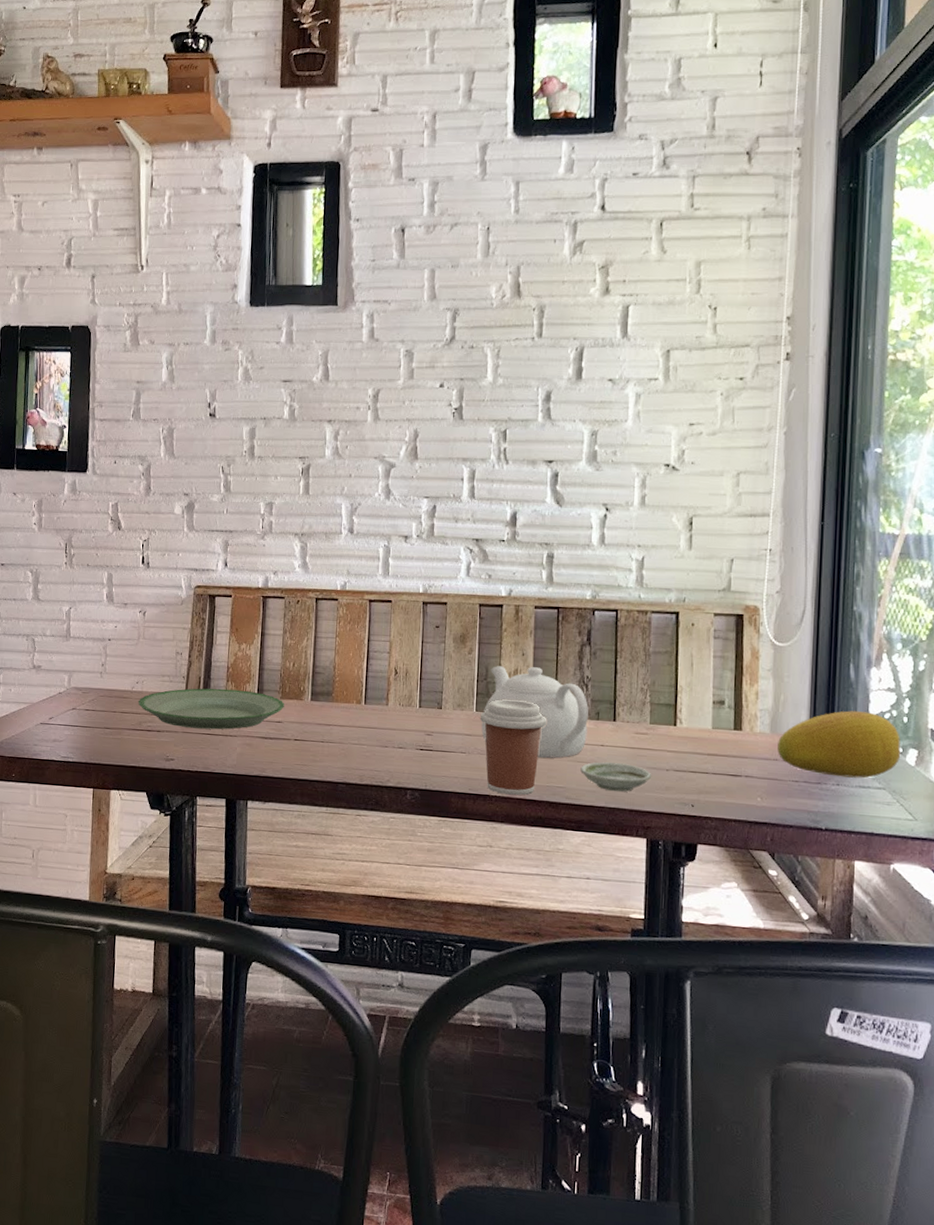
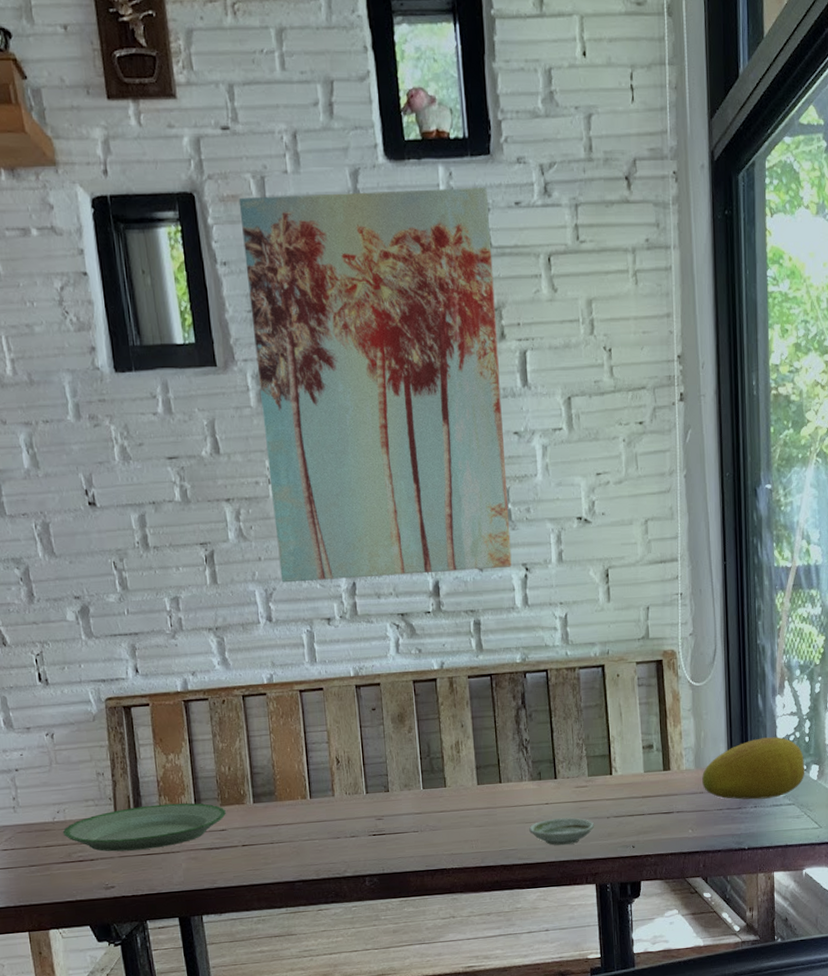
wall art: none [367,159,608,506] -> present [238,186,512,583]
coffee cup: present [480,699,547,795] -> none [427,771,493,865]
teapot: present [481,666,589,759] -> none [430,737,532,825]

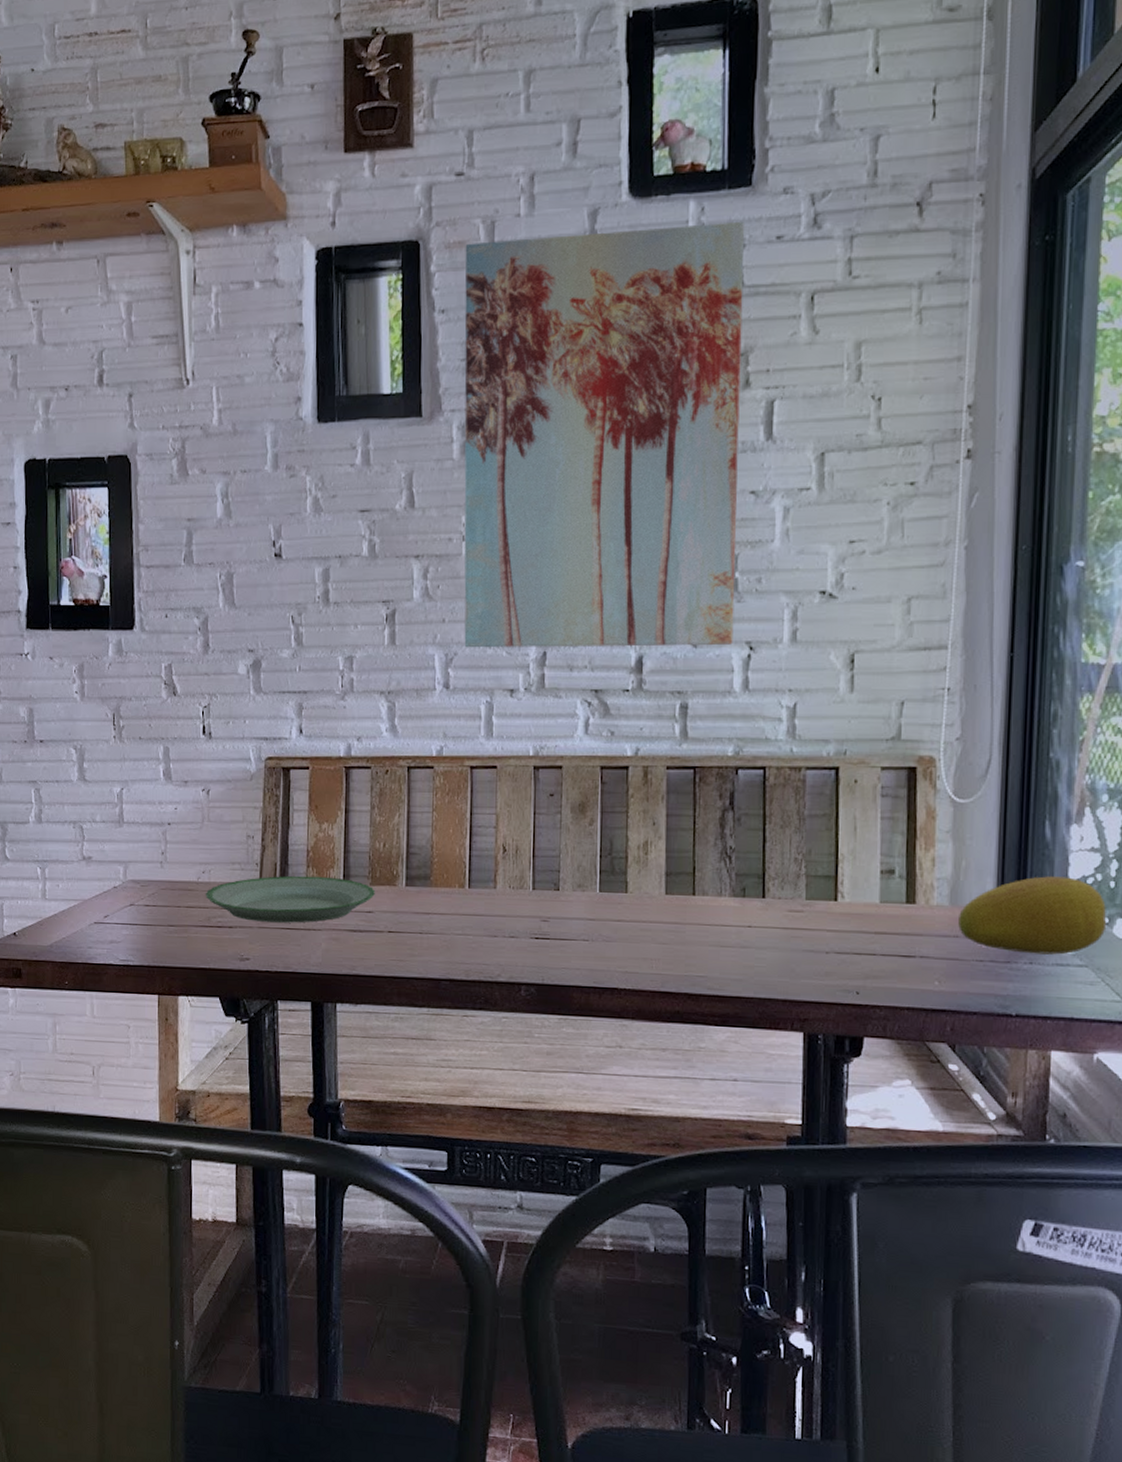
saucer: present [529,817,594,846] -> none [724,945,808,979]

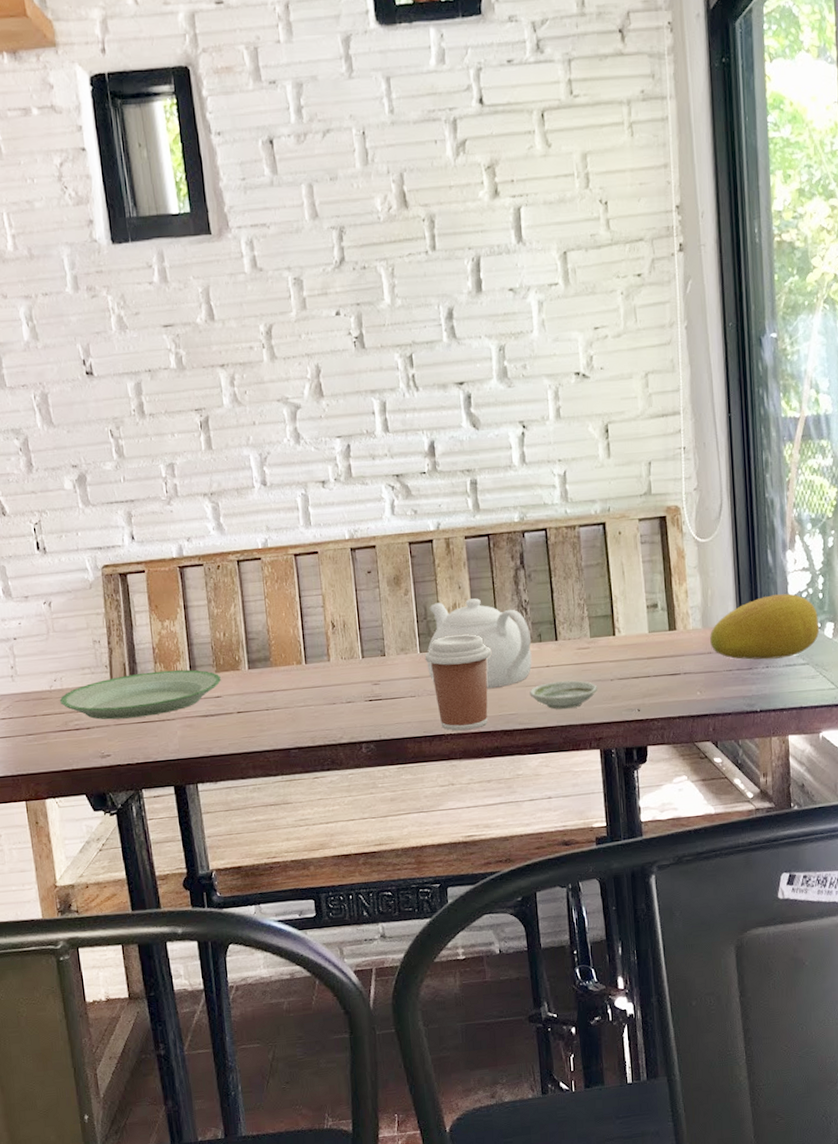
wall art: present [464,221,746,648] -> none [232,46,509,447]
coffee cup: none [604,876,684,987] -> present [424,634,492,731]
teapot: none [606,838,733,944] -> present [427,598,532,689]
saucer: none [724,945,808,979] -> present [529,680,597,710]

